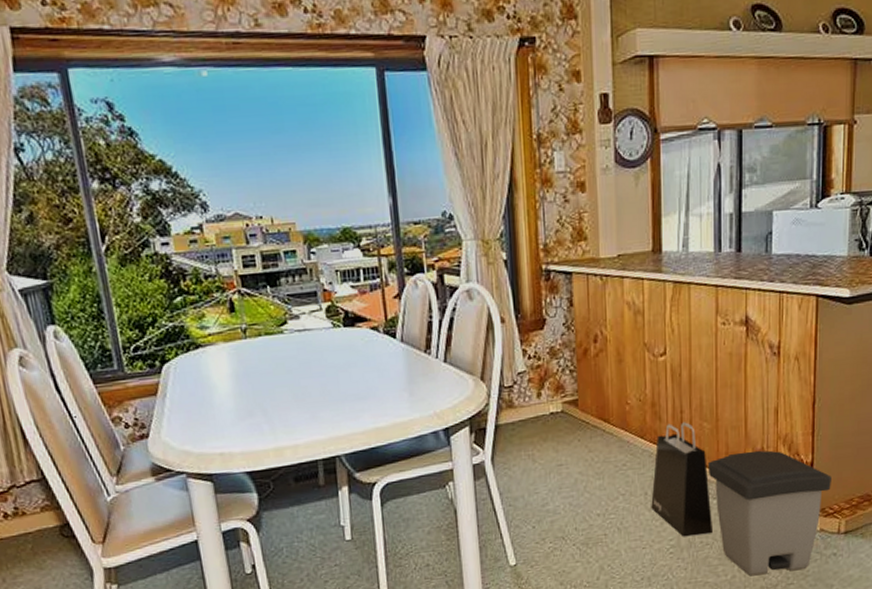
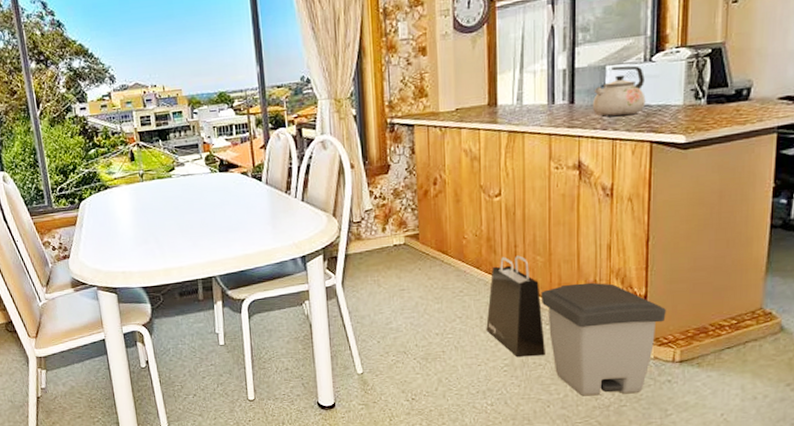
kettle: none [759,211,812,267] -> present [592,65,646,117]

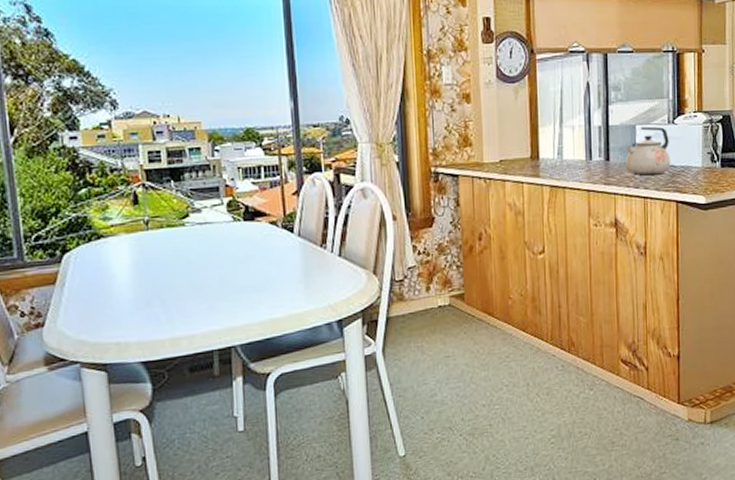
shopping bag: present [486,255,545,358] -> none [533,316,590,427]
trash can: present [540,282,666,396] -> none [584,343,697,466]

